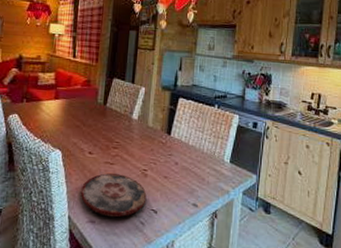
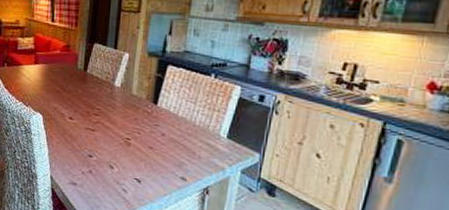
plate: present [80,173,147,217] -> none [61,139,130,182]

